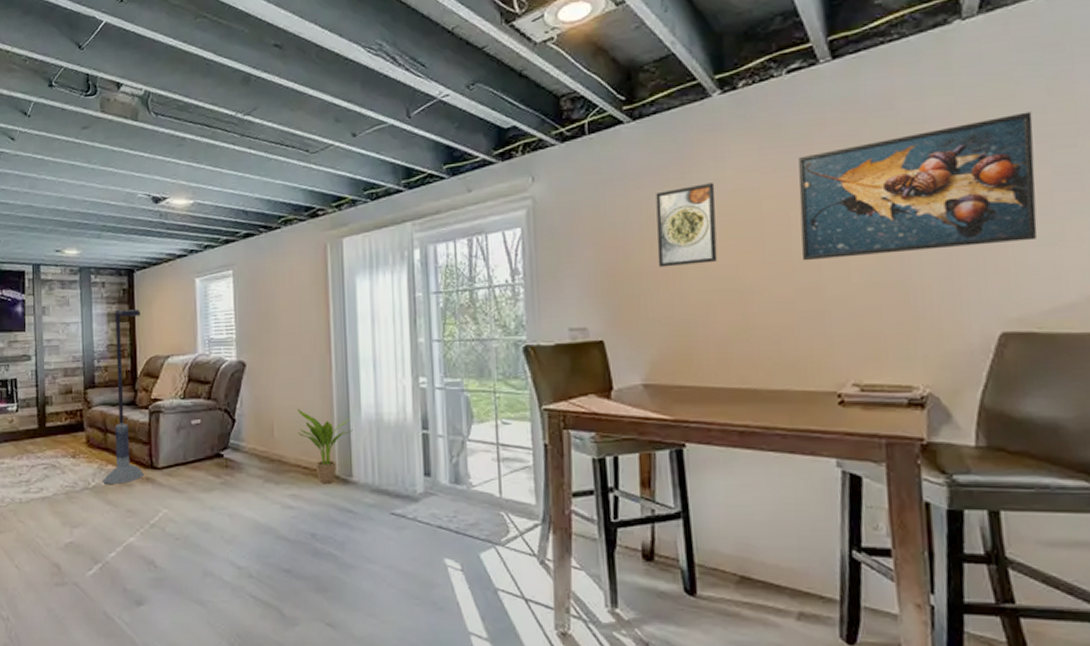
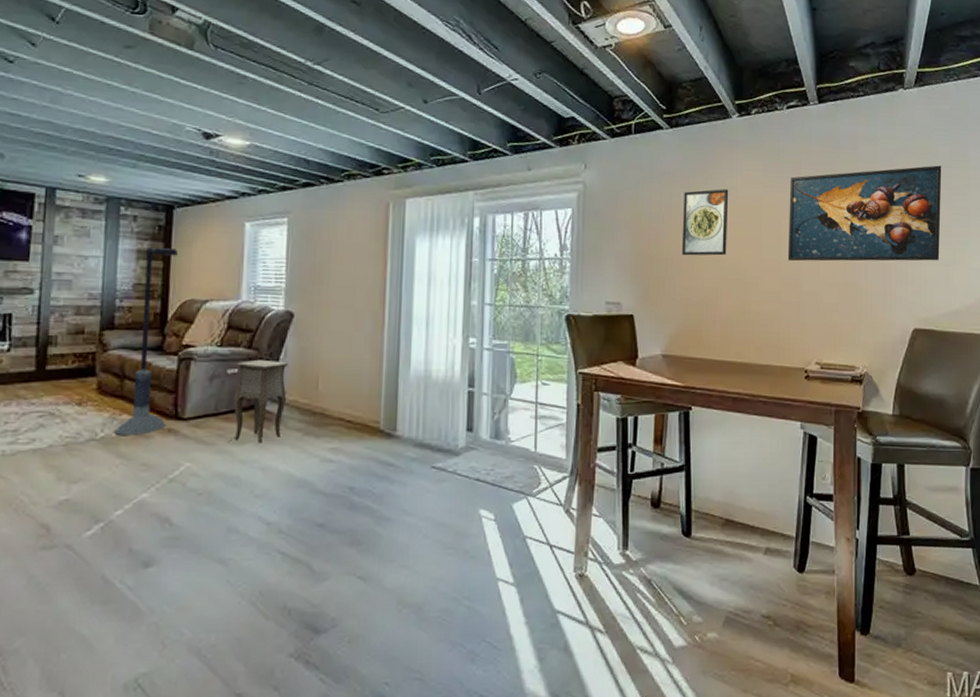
side table: none [197,409,246,490] -> present [227,359,289,443]
potted plant: present [297,409,353,484] -> none [343,362,401,438]

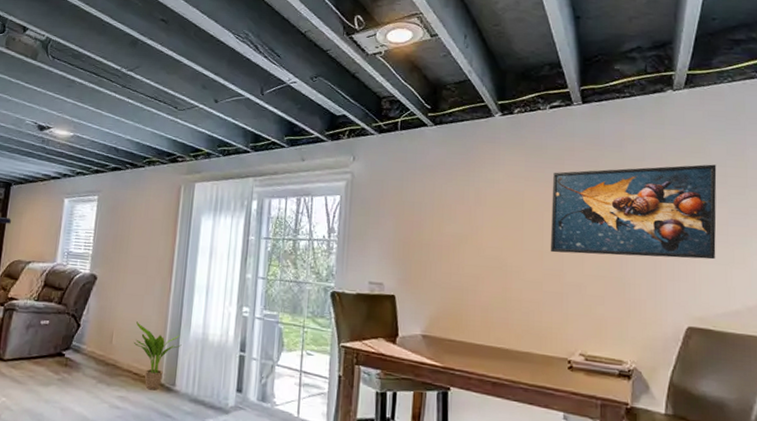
side table: present [227,359,289,443] -> none [36,314,90,386]
potted plant: none [343,362,401,438] -> present [133,321,182,390]
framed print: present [681,189,729,256] -> none [443,181,491,244]

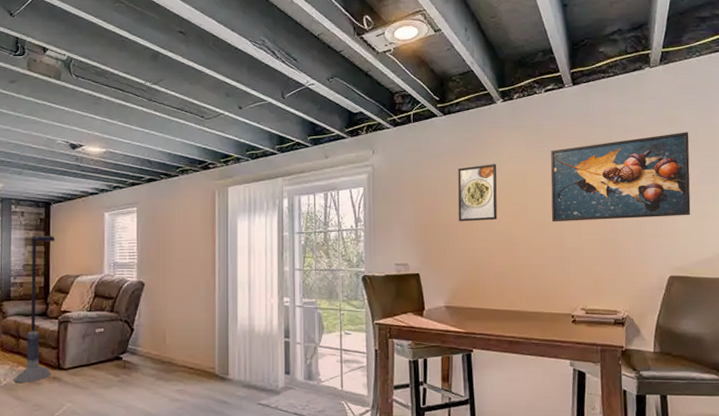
potted plant: present [133,321,182,390] -> none [185,321,231,381]
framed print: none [443,181,491,244] -> present [457,164,498,222]

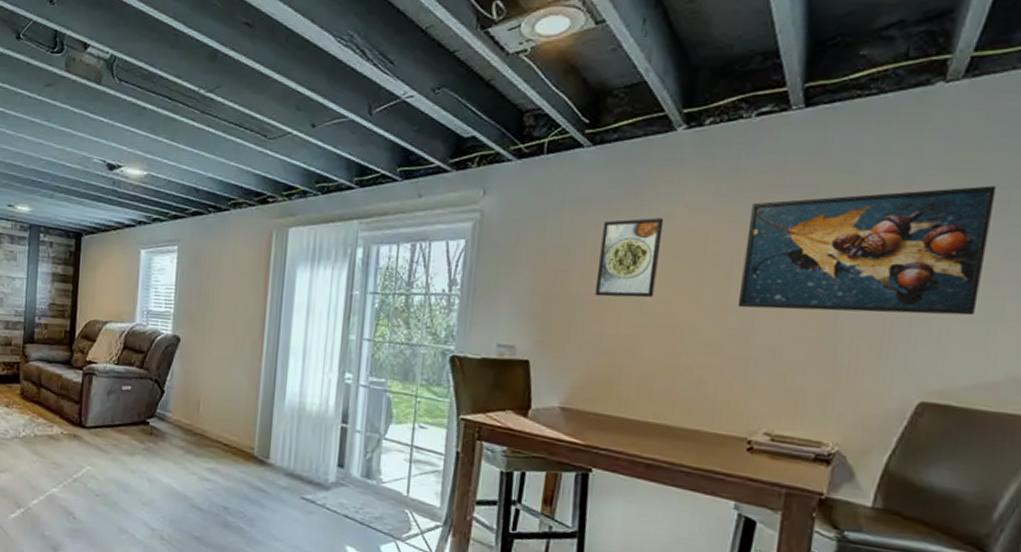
floor lamp: present [13,235,55,382] -> none [32,270,84,438]

